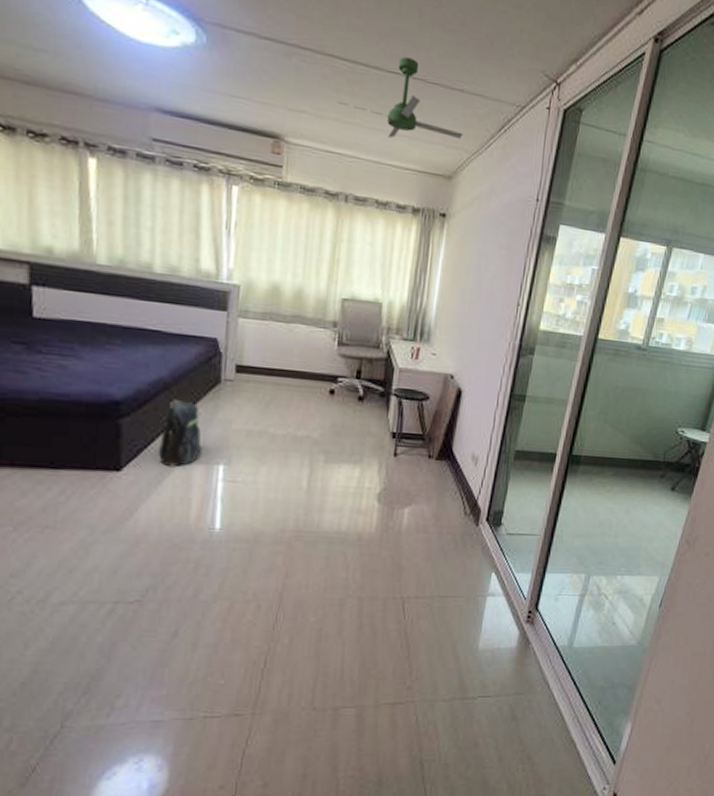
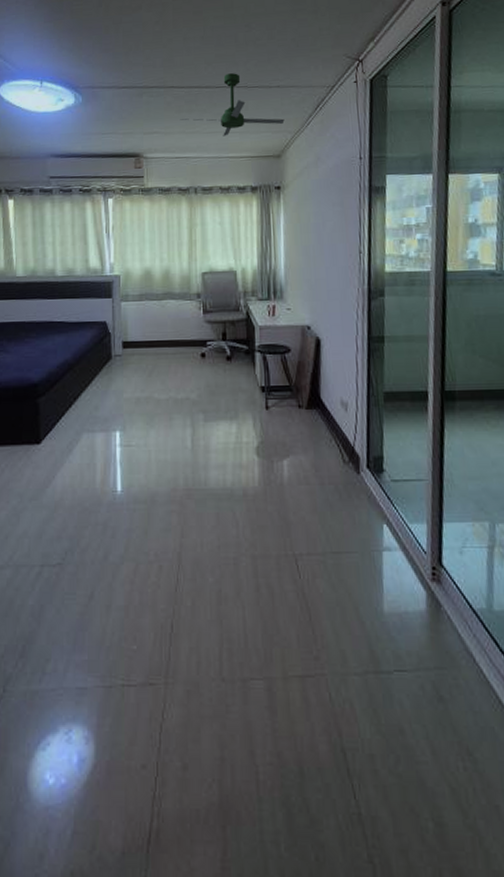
backpack: present [159,398,201,466] -> none [68,376,99,436]

